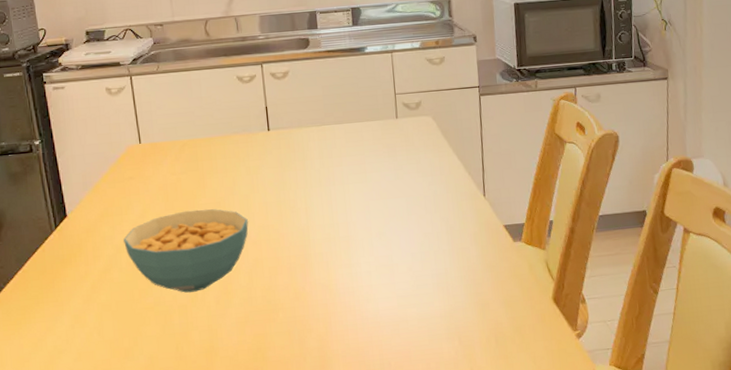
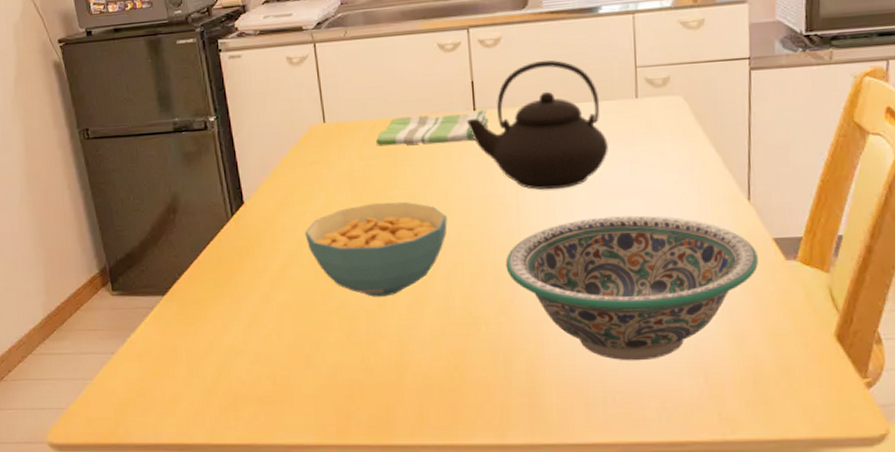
dish towel: none [185,130,280,162] -> present [375,110,488,146]
teapot: none [262,89,377,194] -> present [466,60,608,190]
decorative bowl: none [298,211,494,332] -> present [505,215,758,361]

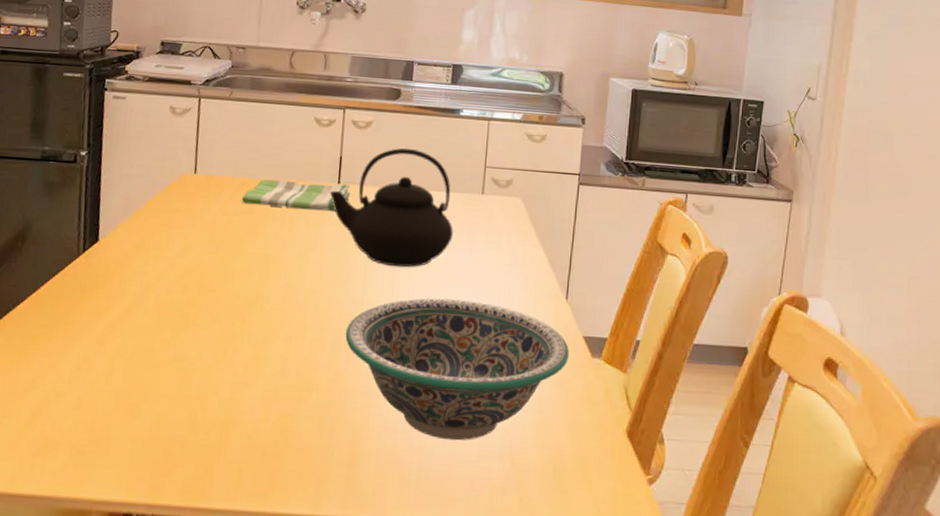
cereal bowl: present [305,202,447,297] -> none [155,257,298,352]

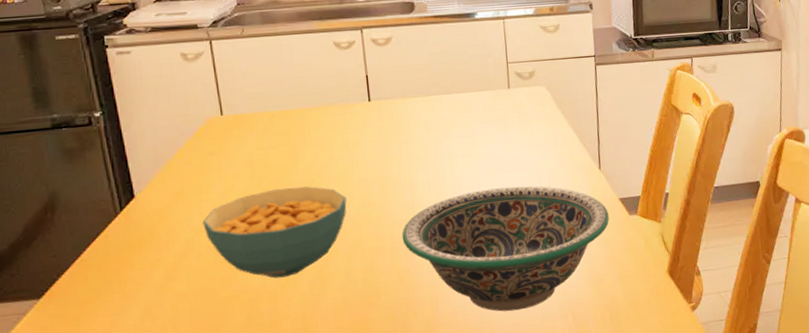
cereal bowl: none [155,257,298,352] -> present [203,186,347,278]
dish towel: present [241,179,350,212] -> none [274,100,383,135]
teapot: present [329,148,453,268] -> none [362,57,488,169]

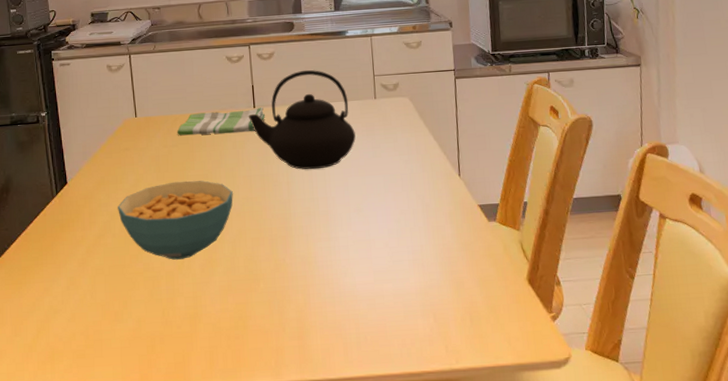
dish towel: none [274,100,383,135] -> present [176,107,265,135]
teapot: none [362,57,488,169] -> present [248,70,356,170]
decorative bowl: present [402,185,609,312] -> none [279,188,469,307]

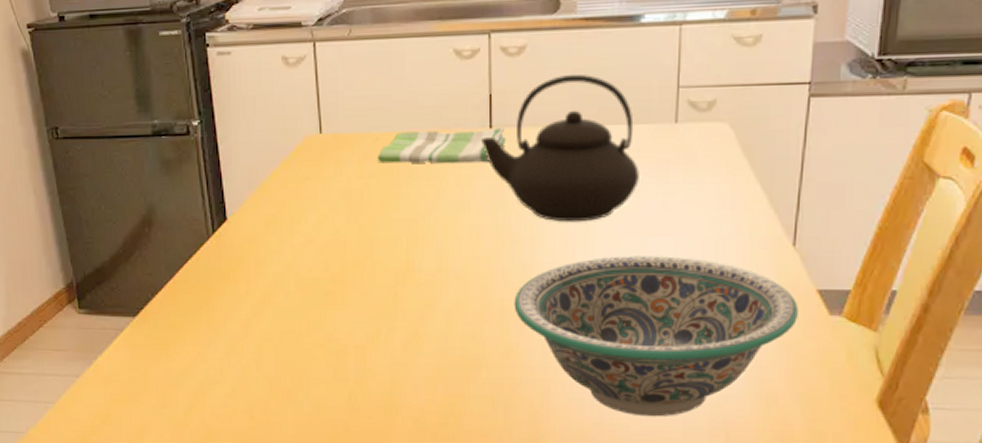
cereal bowl: present [118,180,233,260] -> none [293,226,452,331]
decorative bowl: none [279,188,469,307] -> present [514,256,798,417]

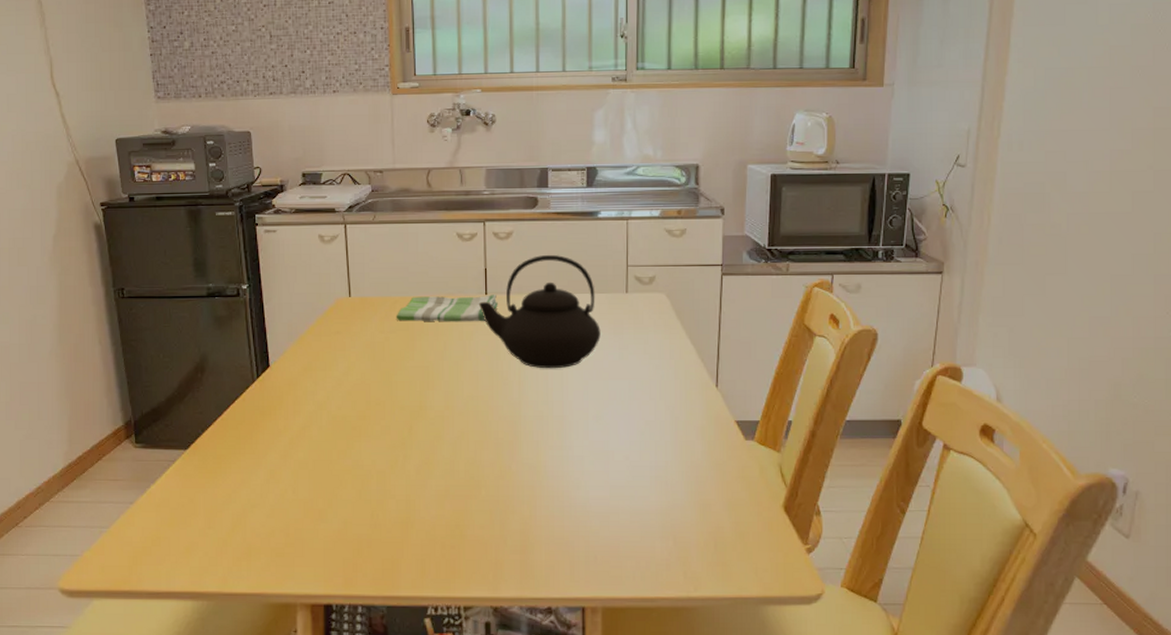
decorative bowl: present [514,256,798,417] -> none [506,395,722,524]

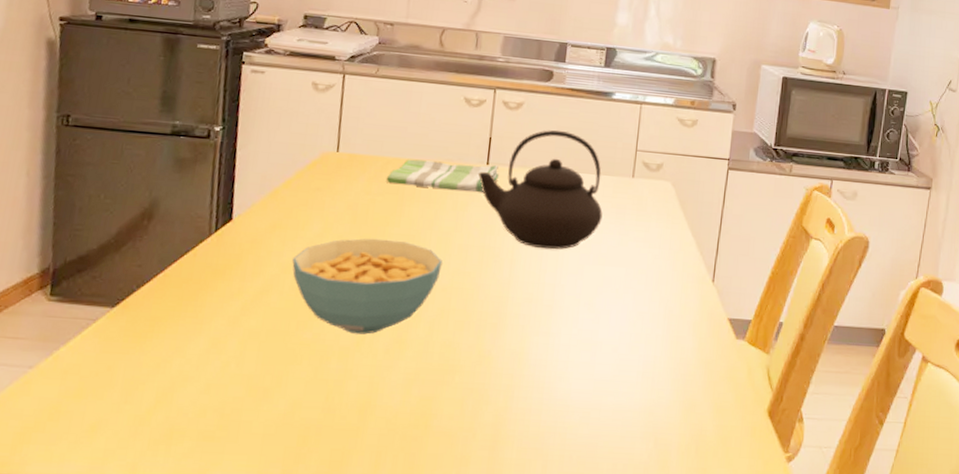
cereal bowl: none [326,372,456,459] -> present [292,238,443,335]

